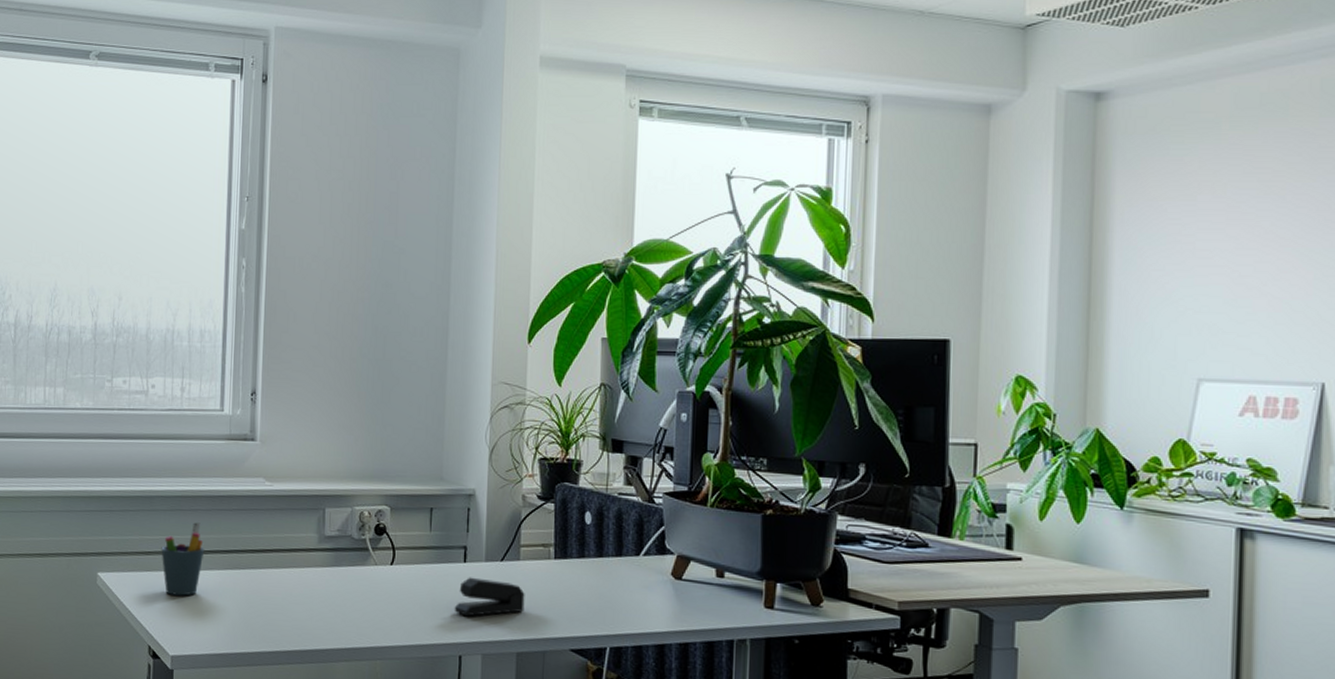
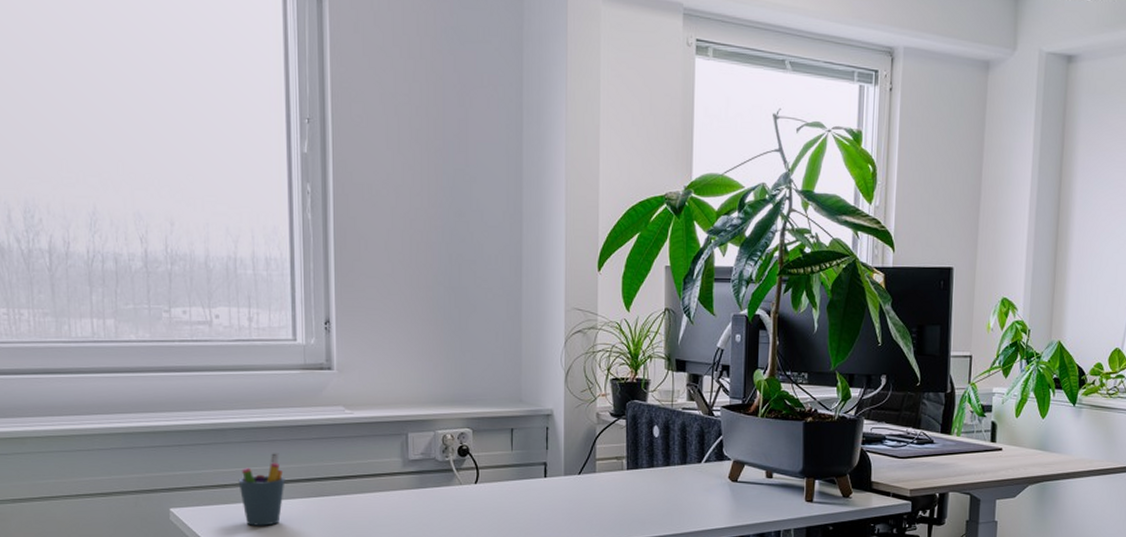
stapler: present [454,577,525,617] -> none [536,490,601,527]

